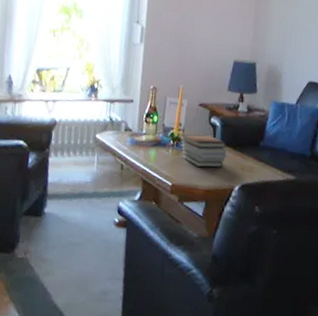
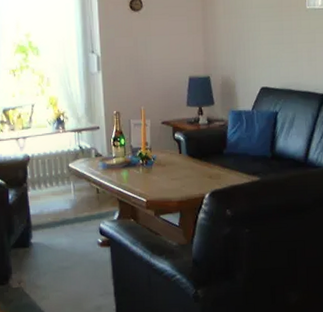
book stack: present [179,133,227,168] -> none [147,150,194,181]

